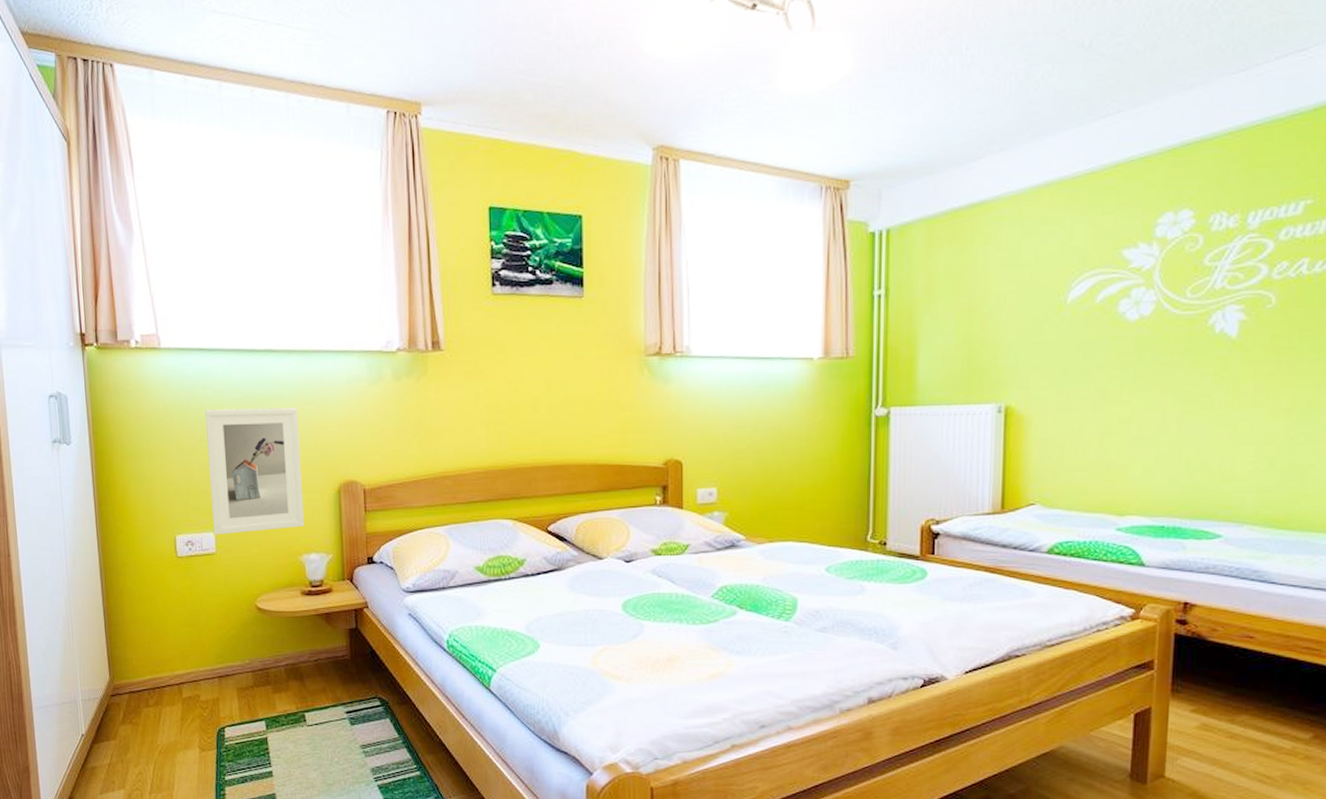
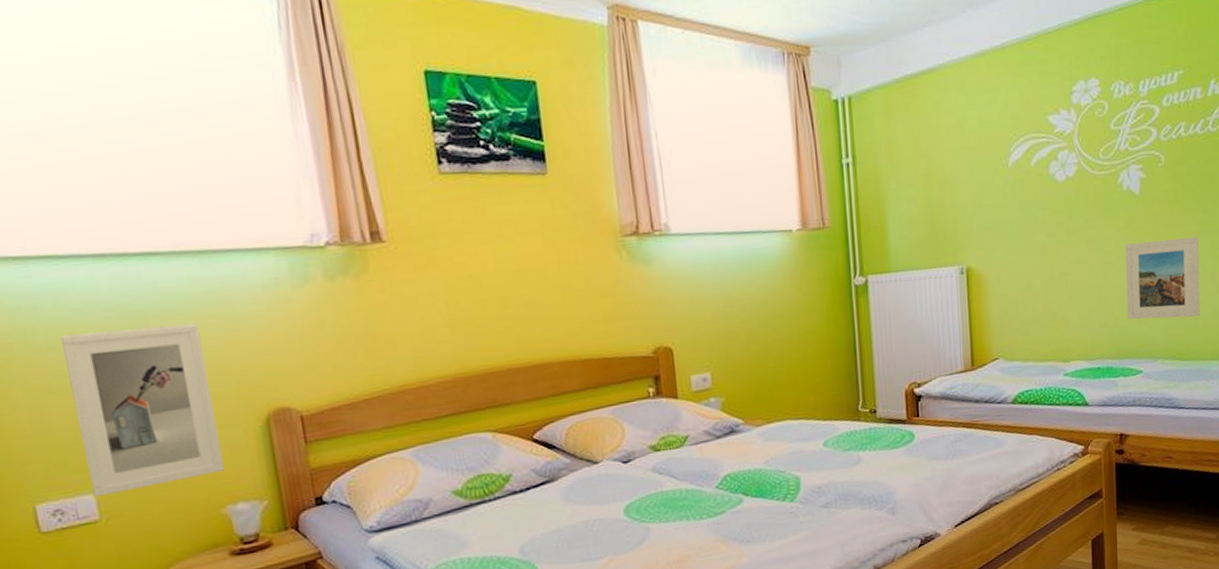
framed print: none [1207,389,1316,481] -> present [1126,236,1200,320]

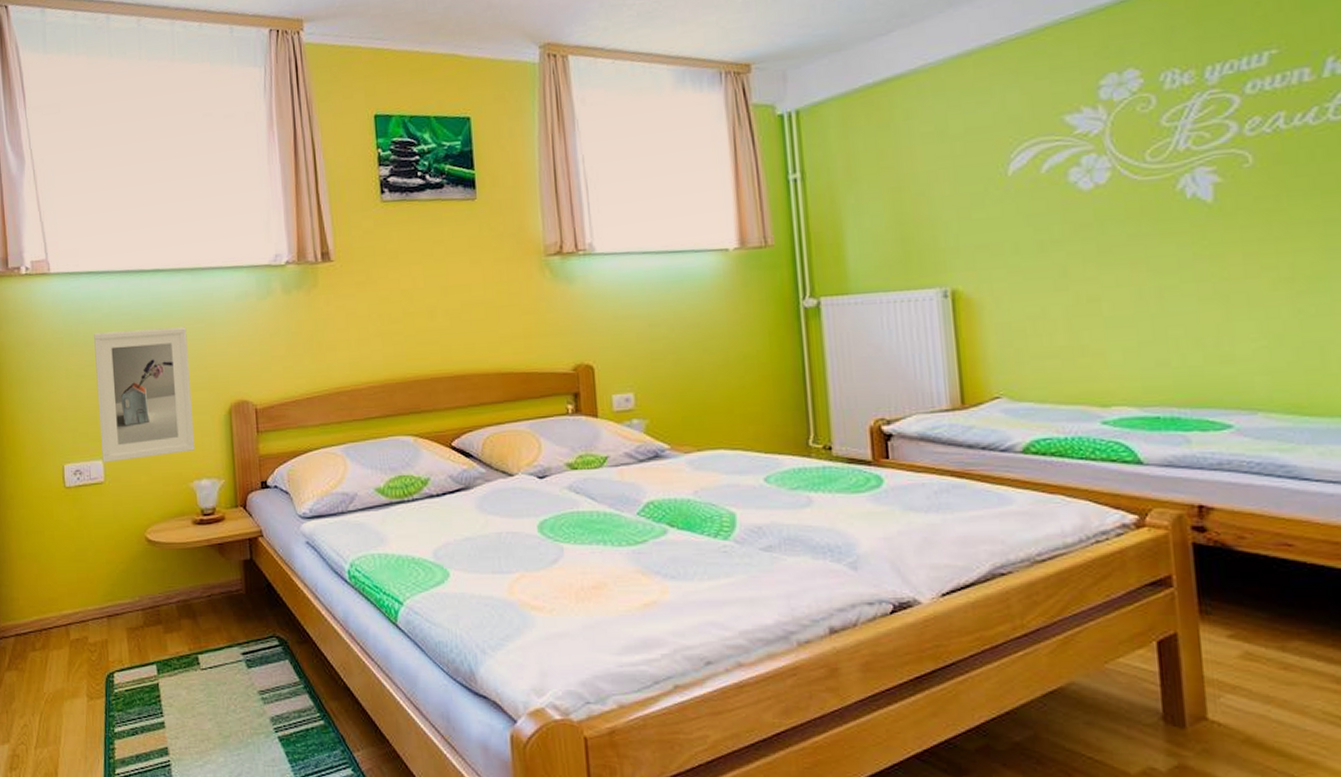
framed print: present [1126,236,1200,320] -> none [1194,254,1330,360]

